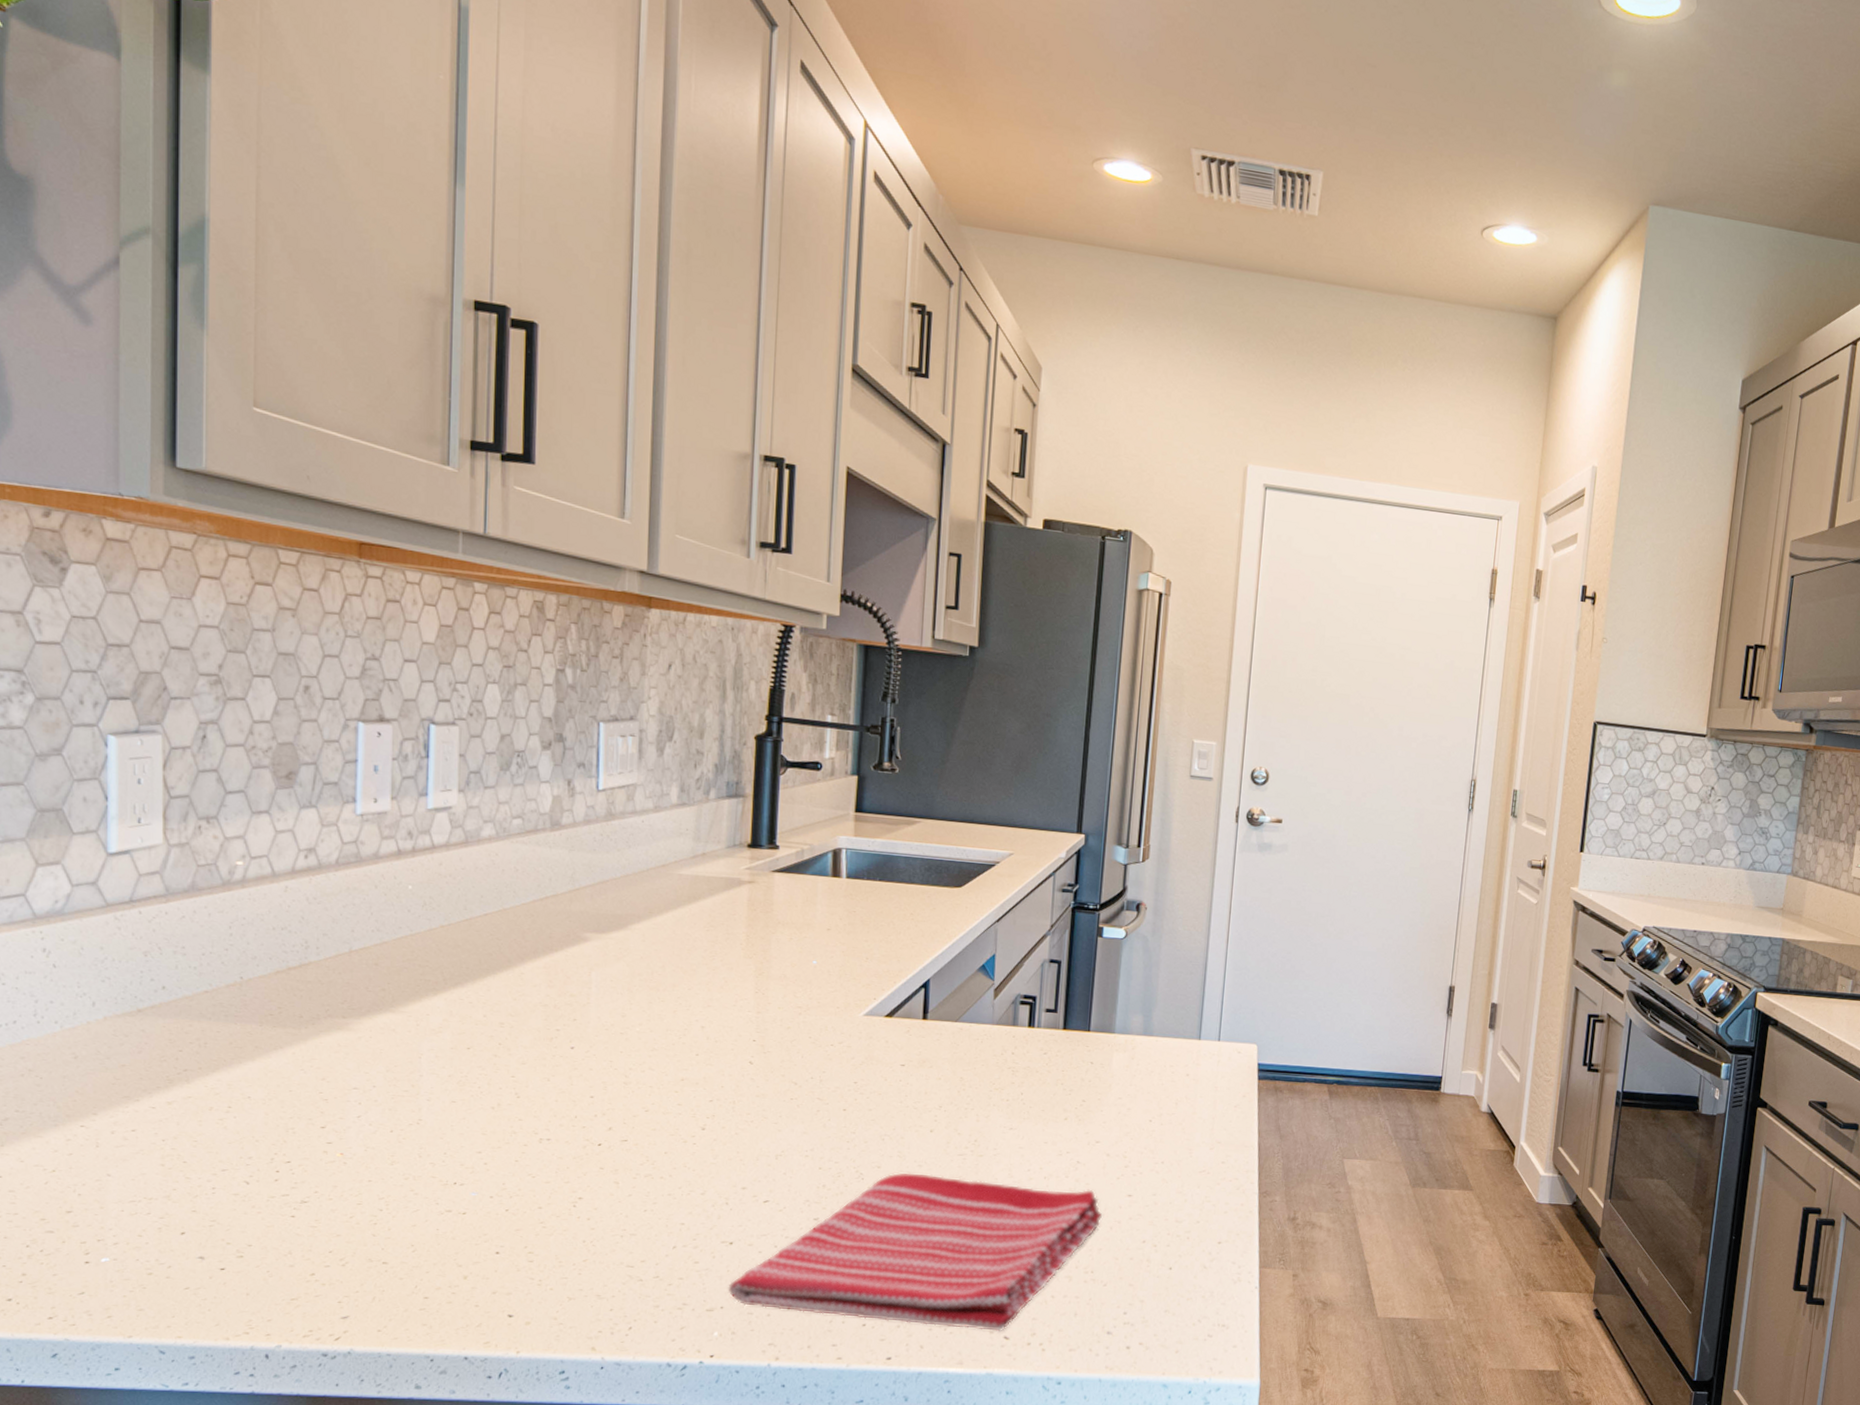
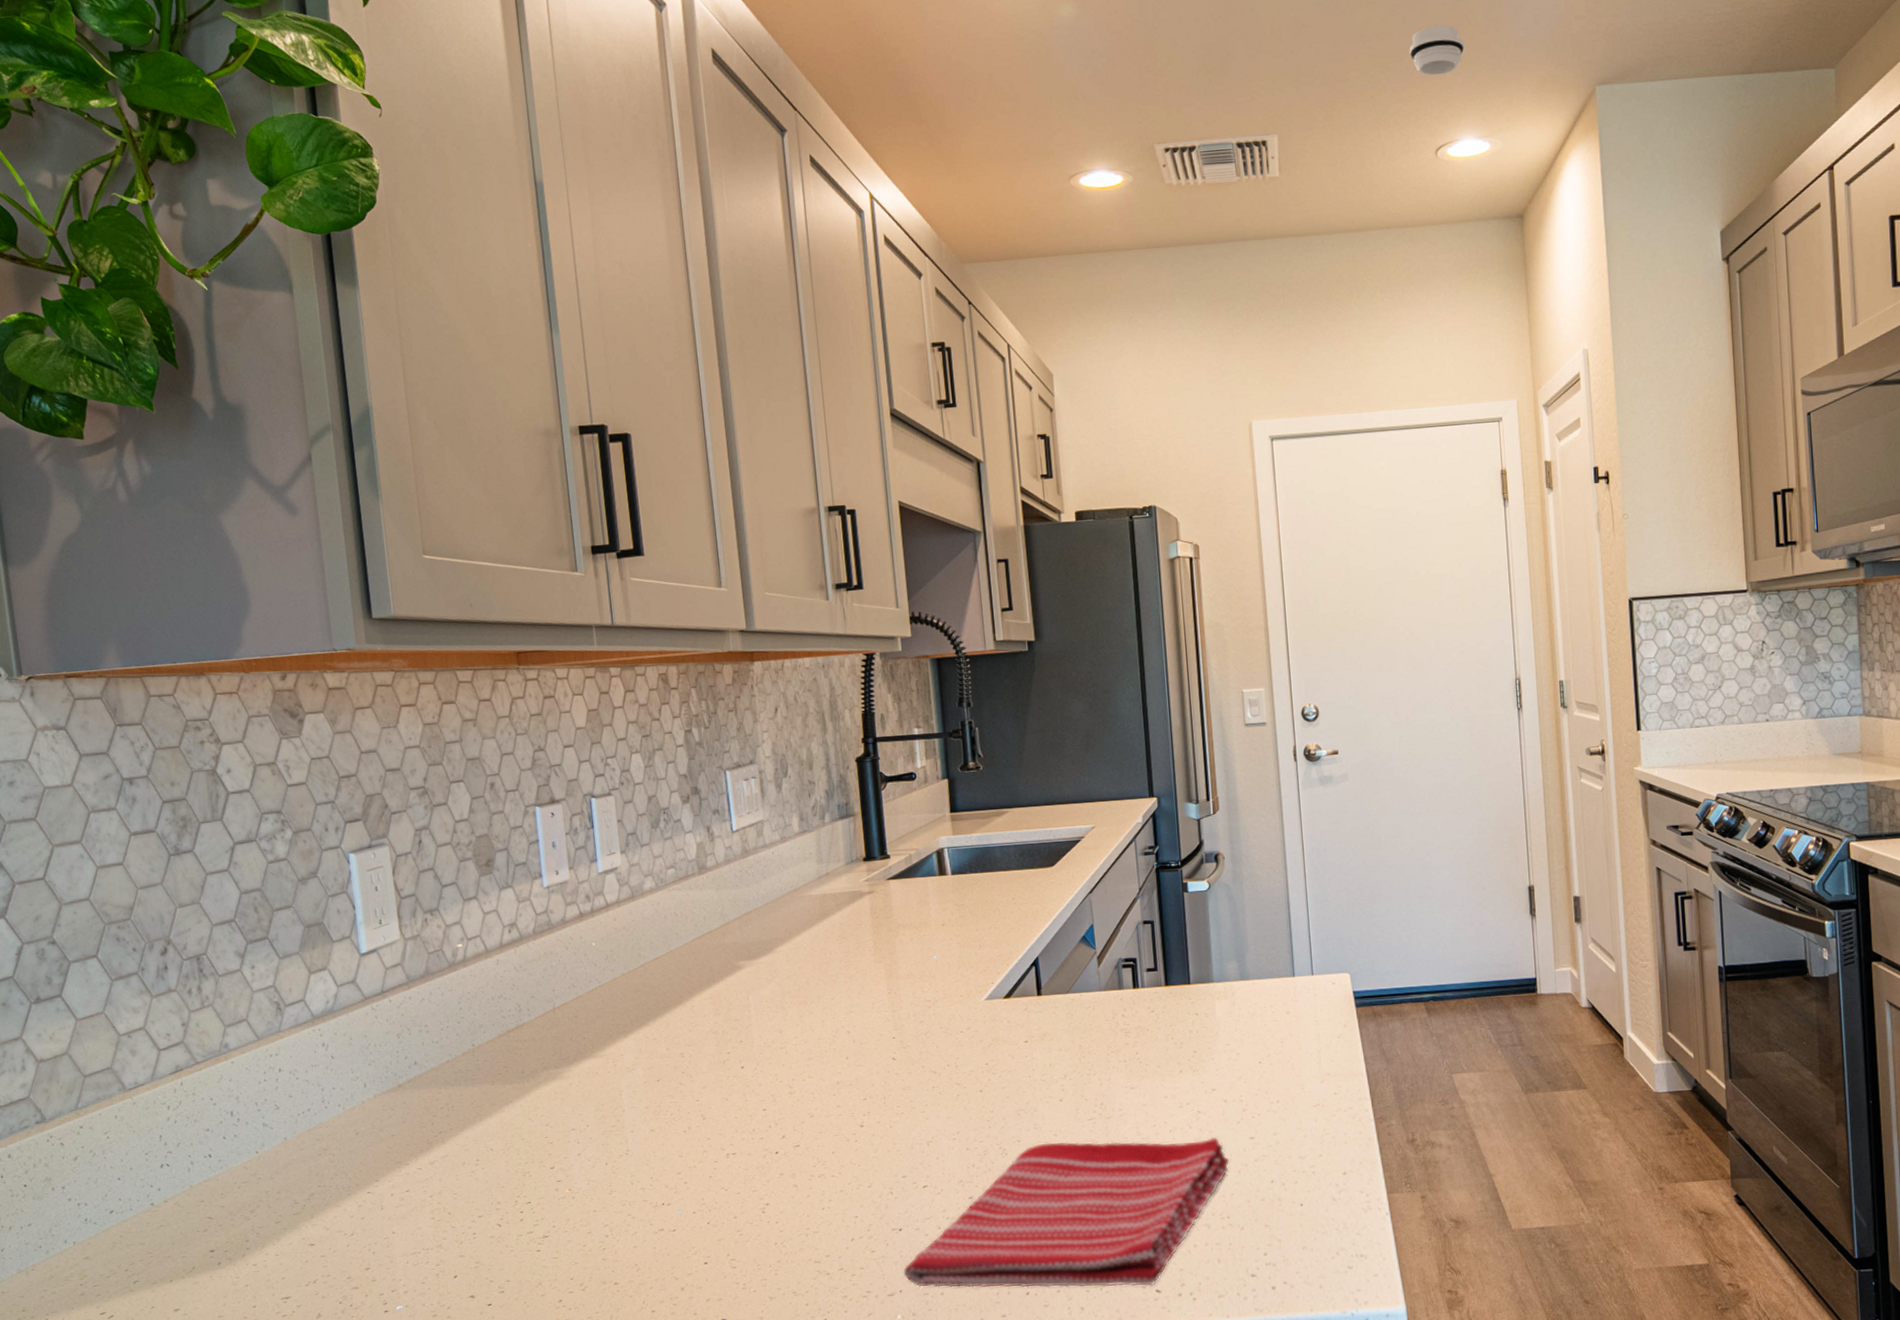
smoke detector: none [1472,100,1529,154] -> present [1409,25,1465,76]

